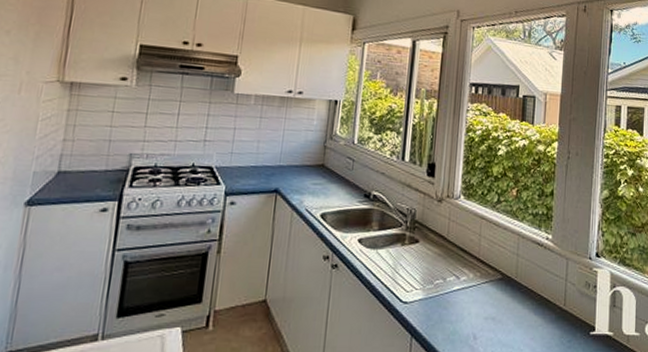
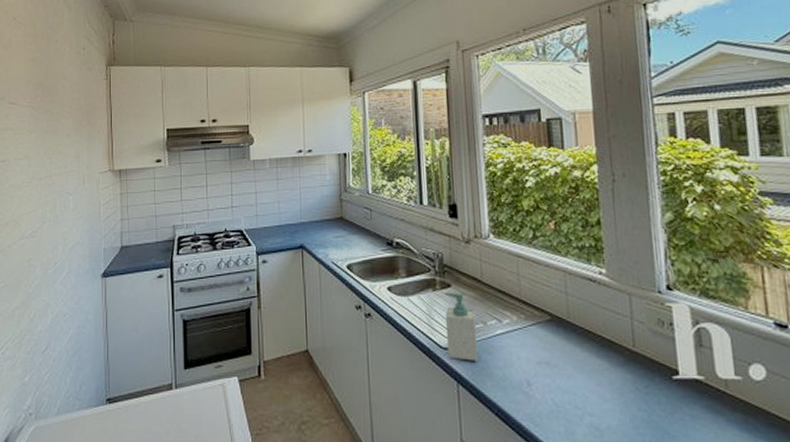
soap bottle: none [406,247,438,315] -> present [445,291,479,361]

